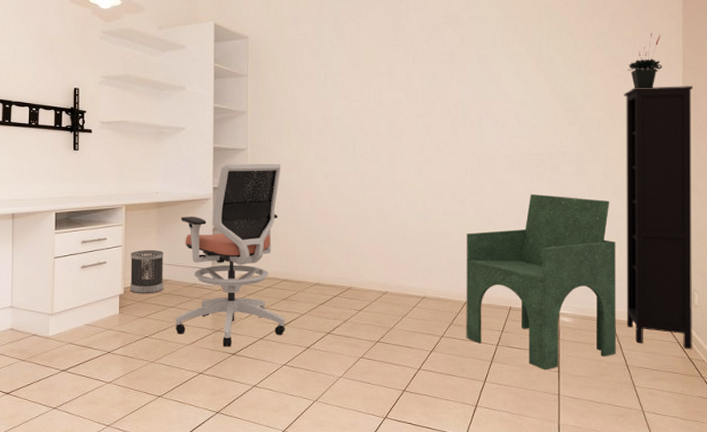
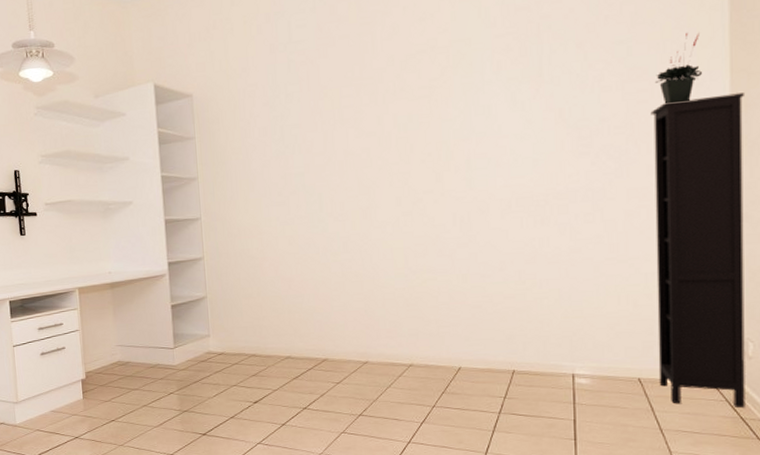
wastebasket: present [130,249,163,294] -> none [89,331,125,378]
office chair: present [175,163,286,347] -> none [137,231,258,428]
armchair: present [466,194,616,370] -> none [457,240,646,438]

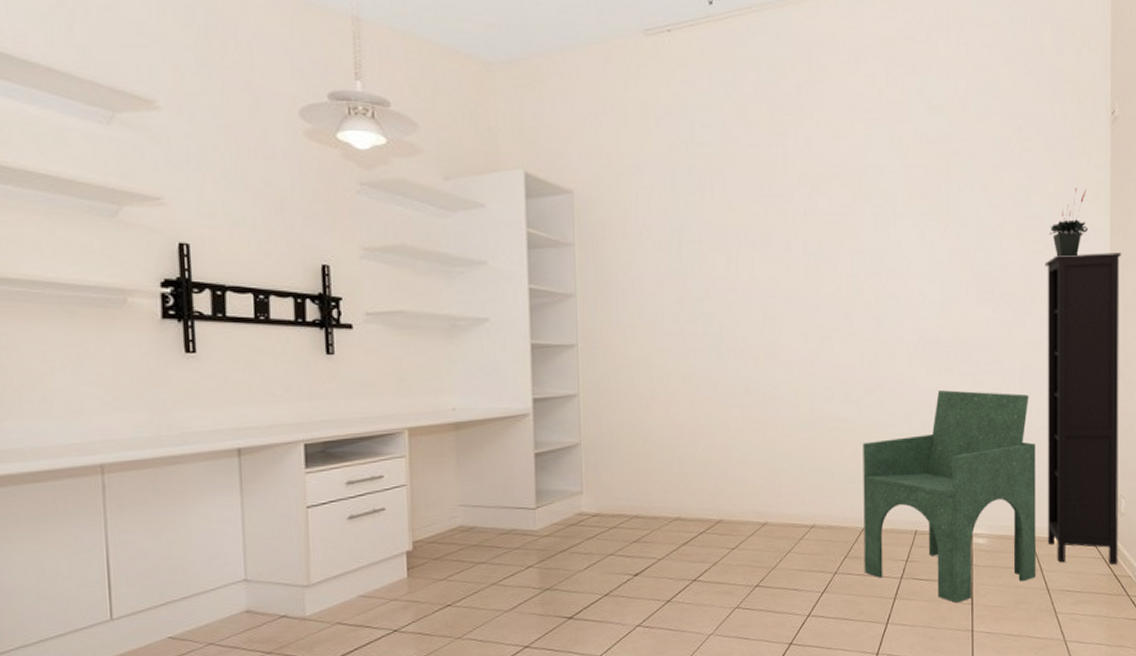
armchair: none [457,240,646,438] -> present [863,390,1036,604]

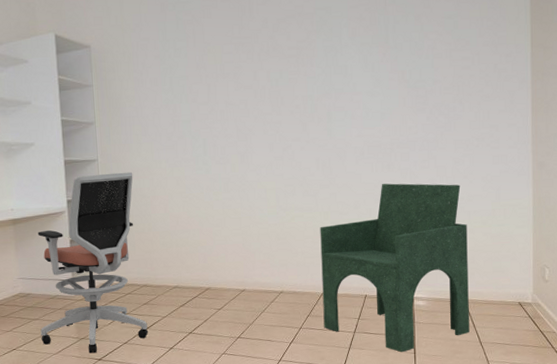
office chair: none [488,363,639,610] -> present [37,172,149,354]
bookcase: present [1045,253,1122,566] -> none [472,63,543,323]
potted plant: present [1048,187,1088,257] -> none [475,12,510,71]

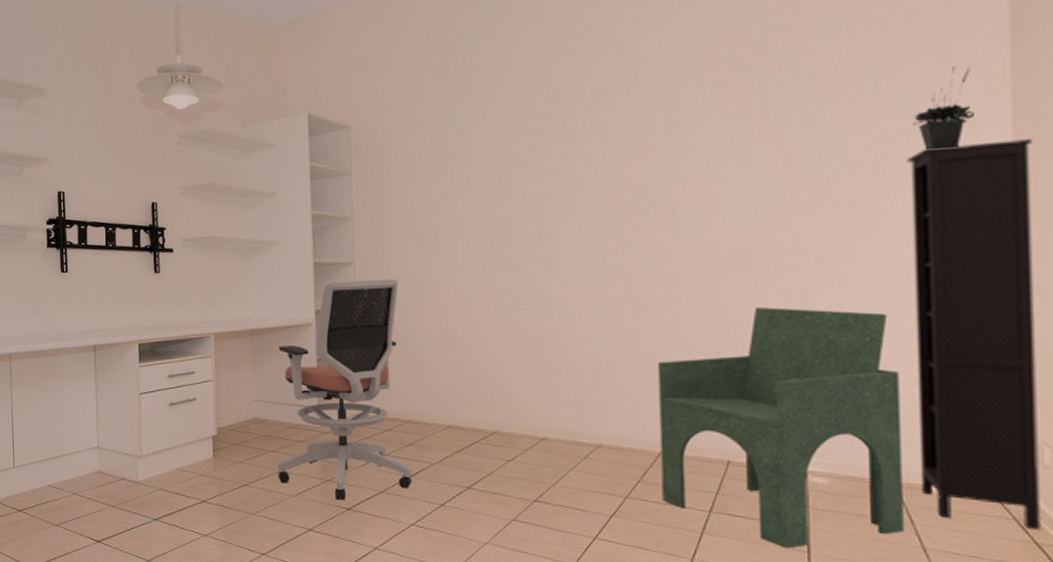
bookcase: none [472,63,543,323] -> present [906,139,1041,531]
potted plant: none [475,12,510,71] -> present [911,66,974,151]

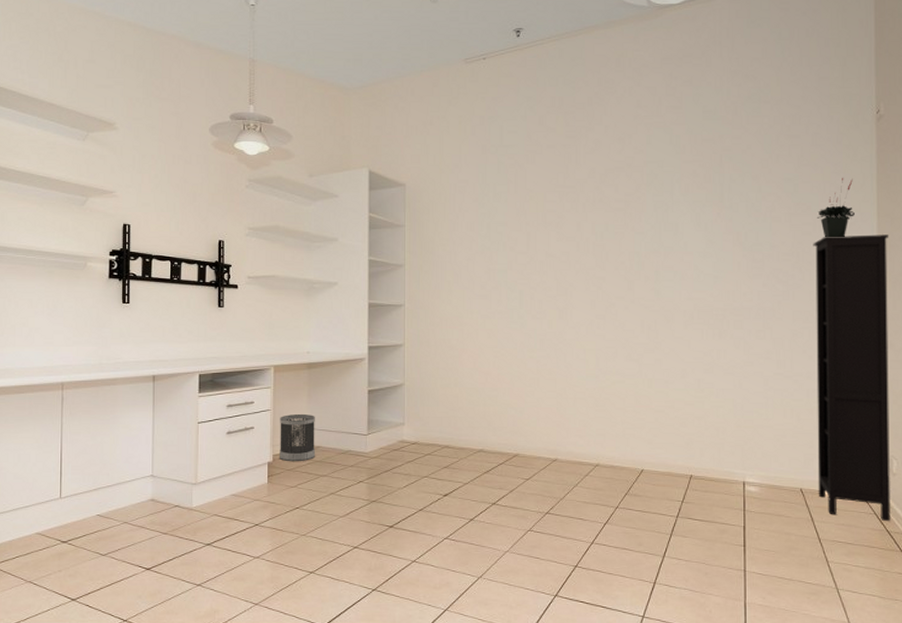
wastebasket: none [223,384,262,436] -> present [280,413,315,462]
office chair: present [277,278,413,501] -> none [328,320,447,519]
armchair: present [658,307,904,549] -> none [642,353,807,544]

